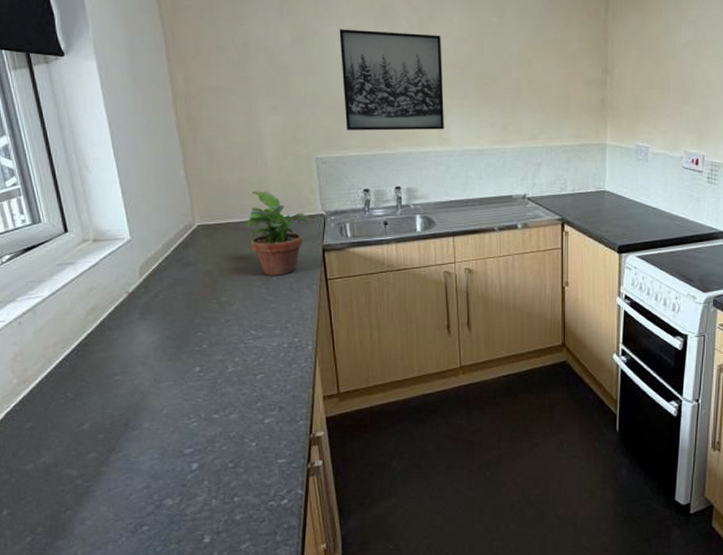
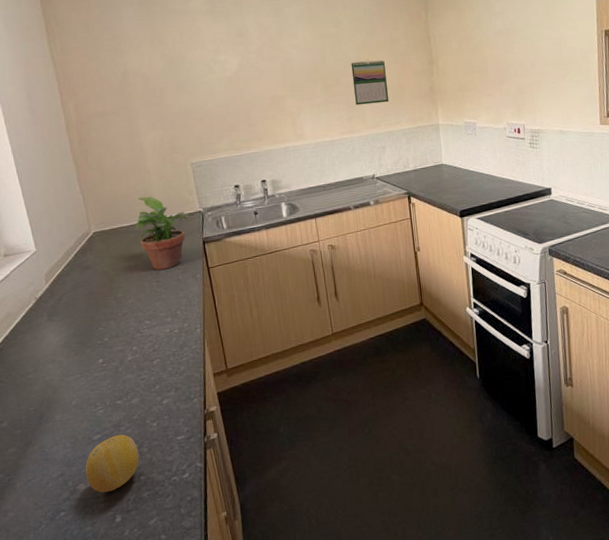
fruit: none [173,451,234,510] -> present [85,434,140,493]
wall art: present [339,29,445,131] -> none [202,48,300,137]
calendar: none [512,59,552,112] -> present [351,59,390,106]

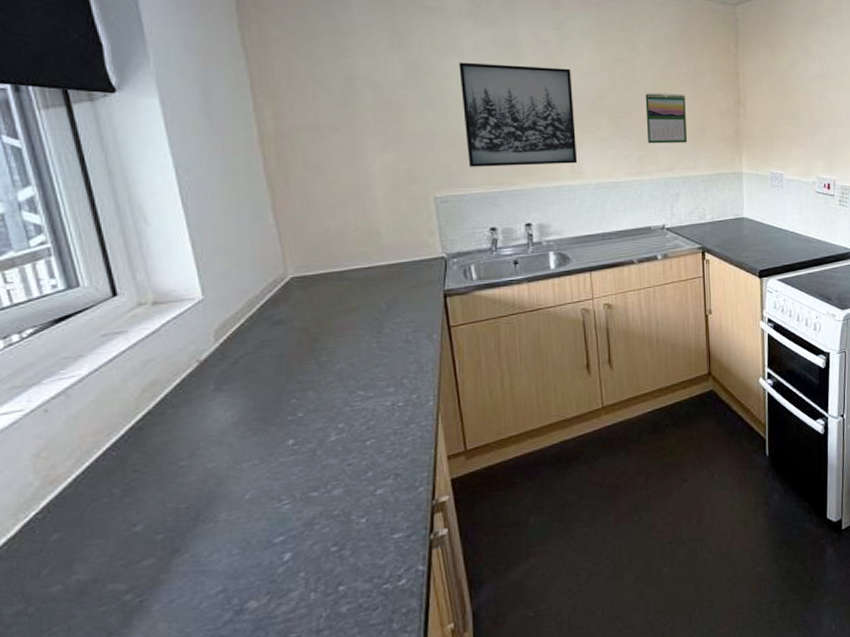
fruit: present [85,434,140,493] -> none [259,534,339,611]
potted plant: present [134,196,196,270] -> none [350,235,436,328]
wall art: none [202,48,300,137] -> present [459,62,578,167]

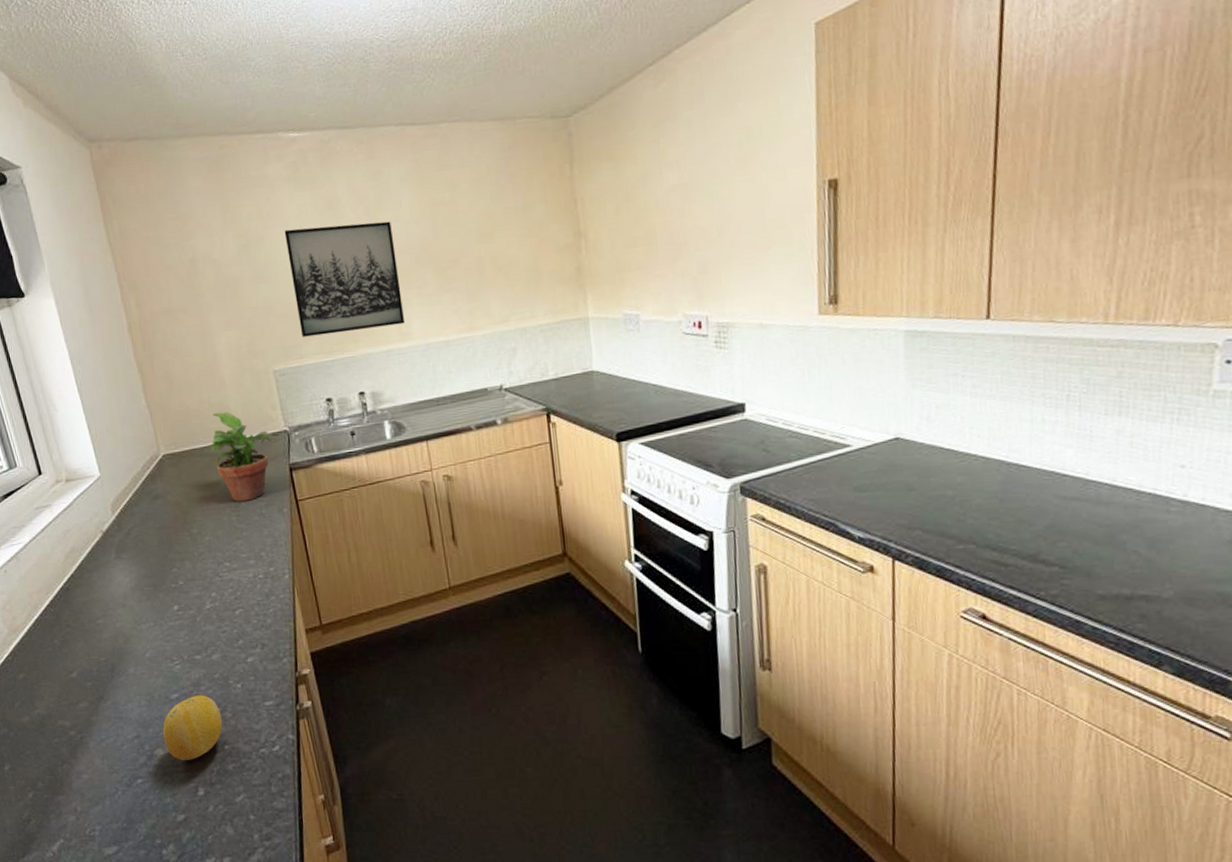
fruit: none [259,534,339,611] -> present [162,695,223,760]
potted plant: none [350,235,436,328] -> present [209,412,280,502]
calendar: present [645,92,688,144] -> none [470,232,522,294]

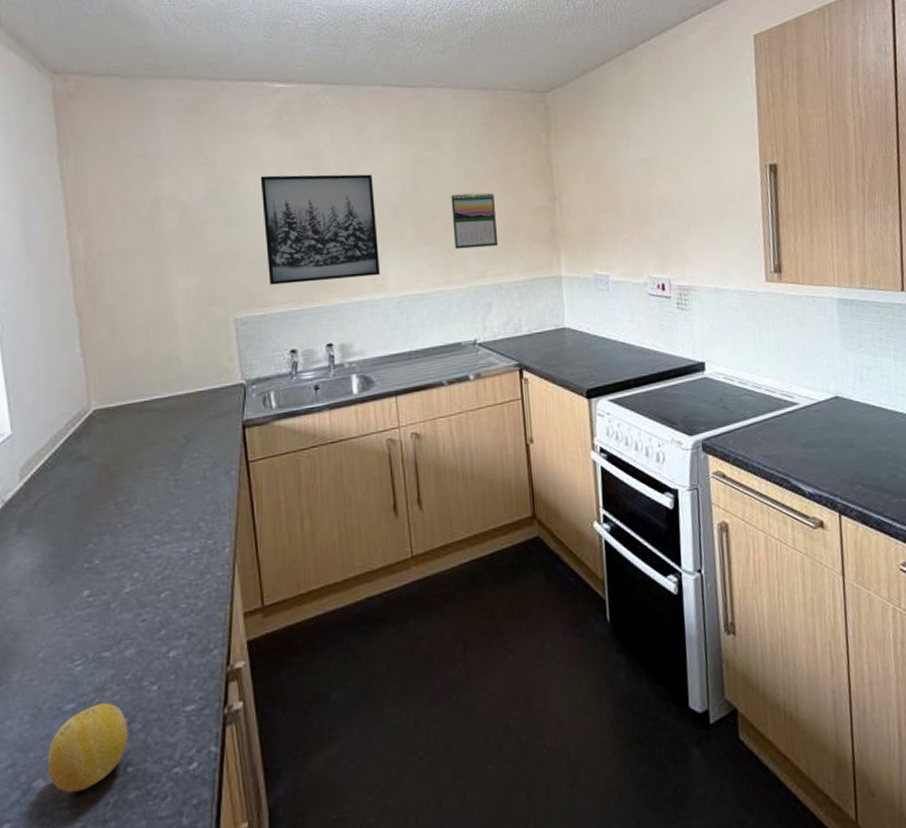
potted plant: present [209,412,280,502] -> none [150,362,235,464]
calendar: none [470,232,522,294] -> present [451,192,499,249]

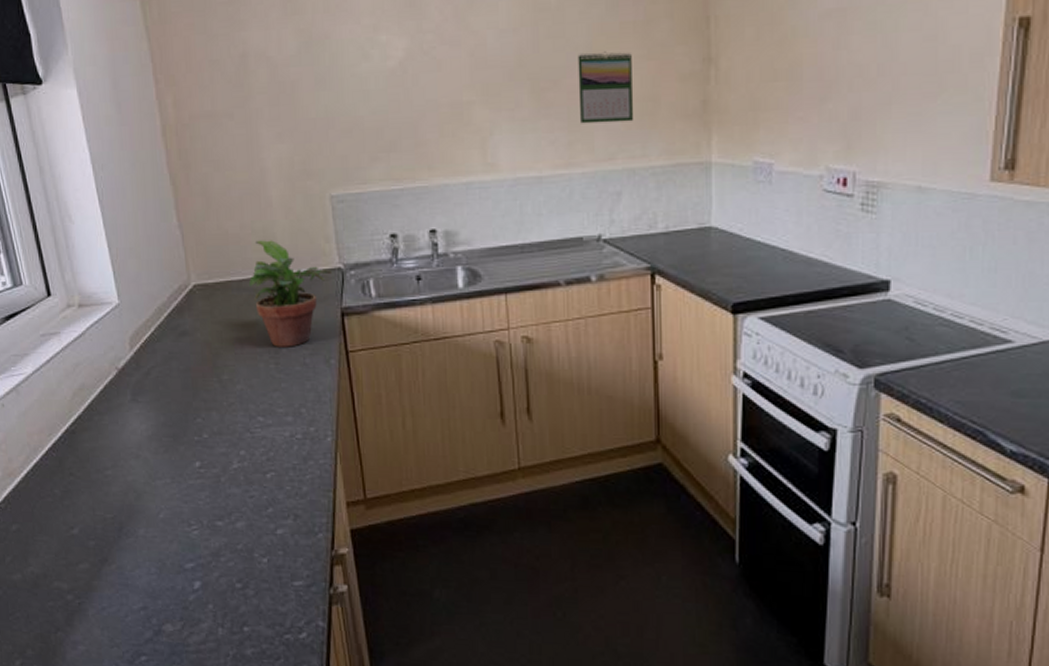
fruit: present [47,703,128,793] -> none [173,567,243,640]
potted plant: none [150,362,235,464] -> present [248,240,333,347]
wall art: present [260,174,381,285] -> none [355,26,492,159]

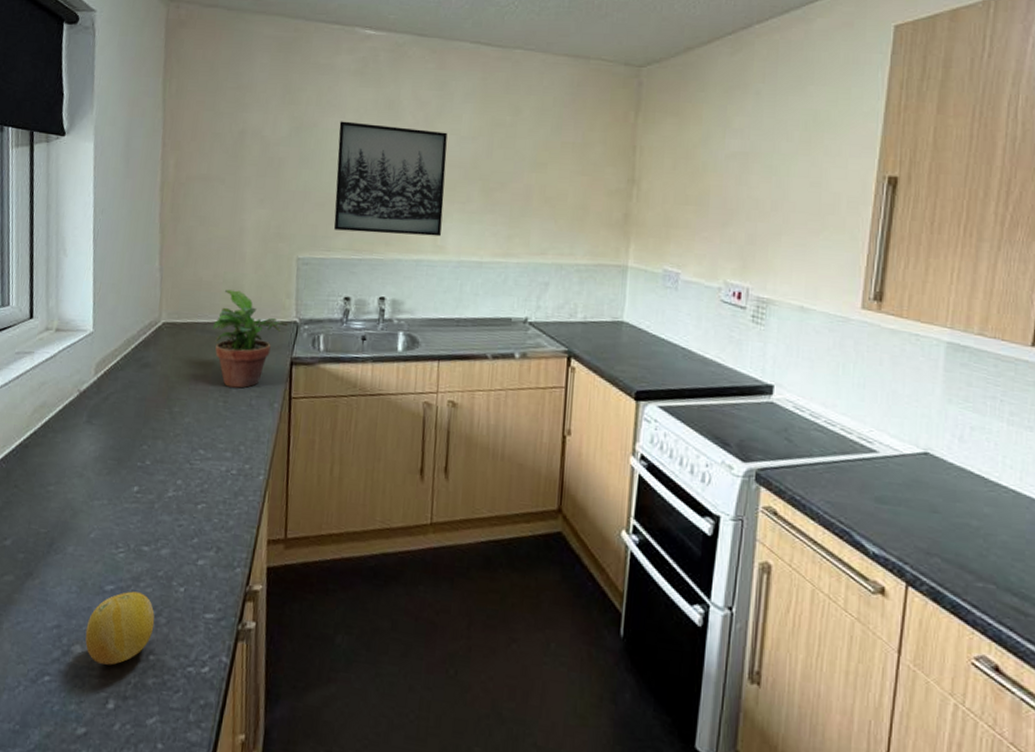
fruit: none [173,567,243,640] -> present [85,591,155,665]
wall art: none [355,26,492,159] -> present [333,121,448,237]
calendar: present [578,51,634,124] -> none [520,163,569,225]

